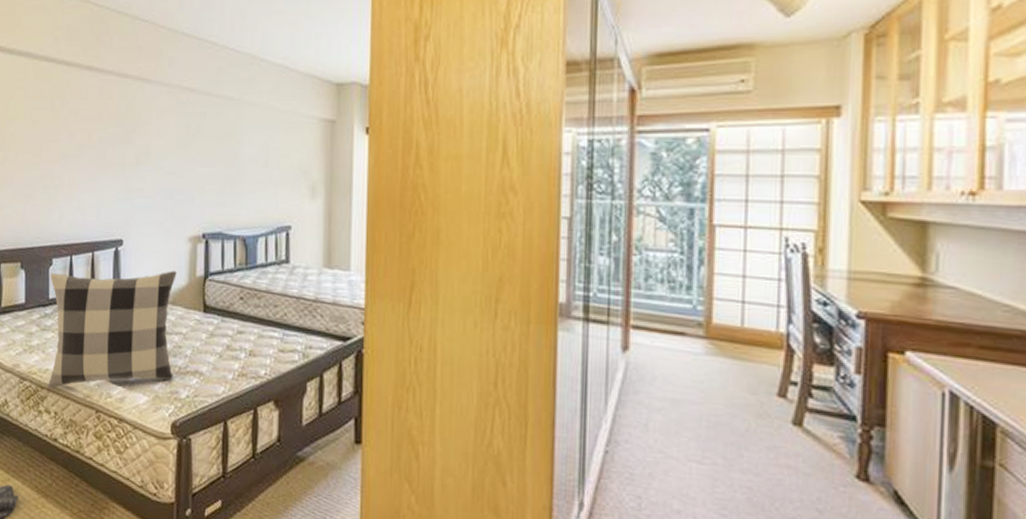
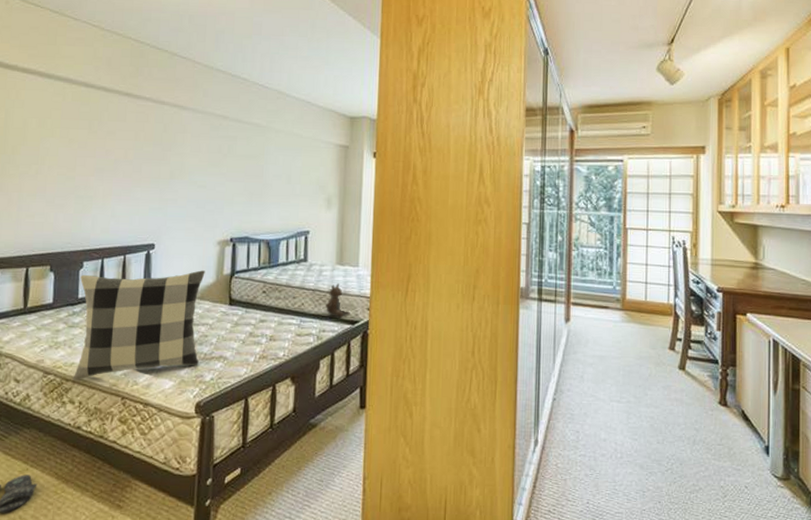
stuffed animal: none [311,290,341,333] -> present [325,283,350,318]

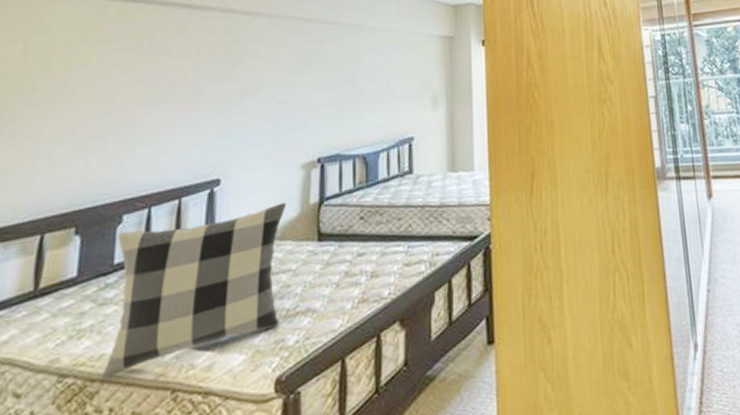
stuffed animal: present [325,283,350,318] -> none [437,194,468,235]

